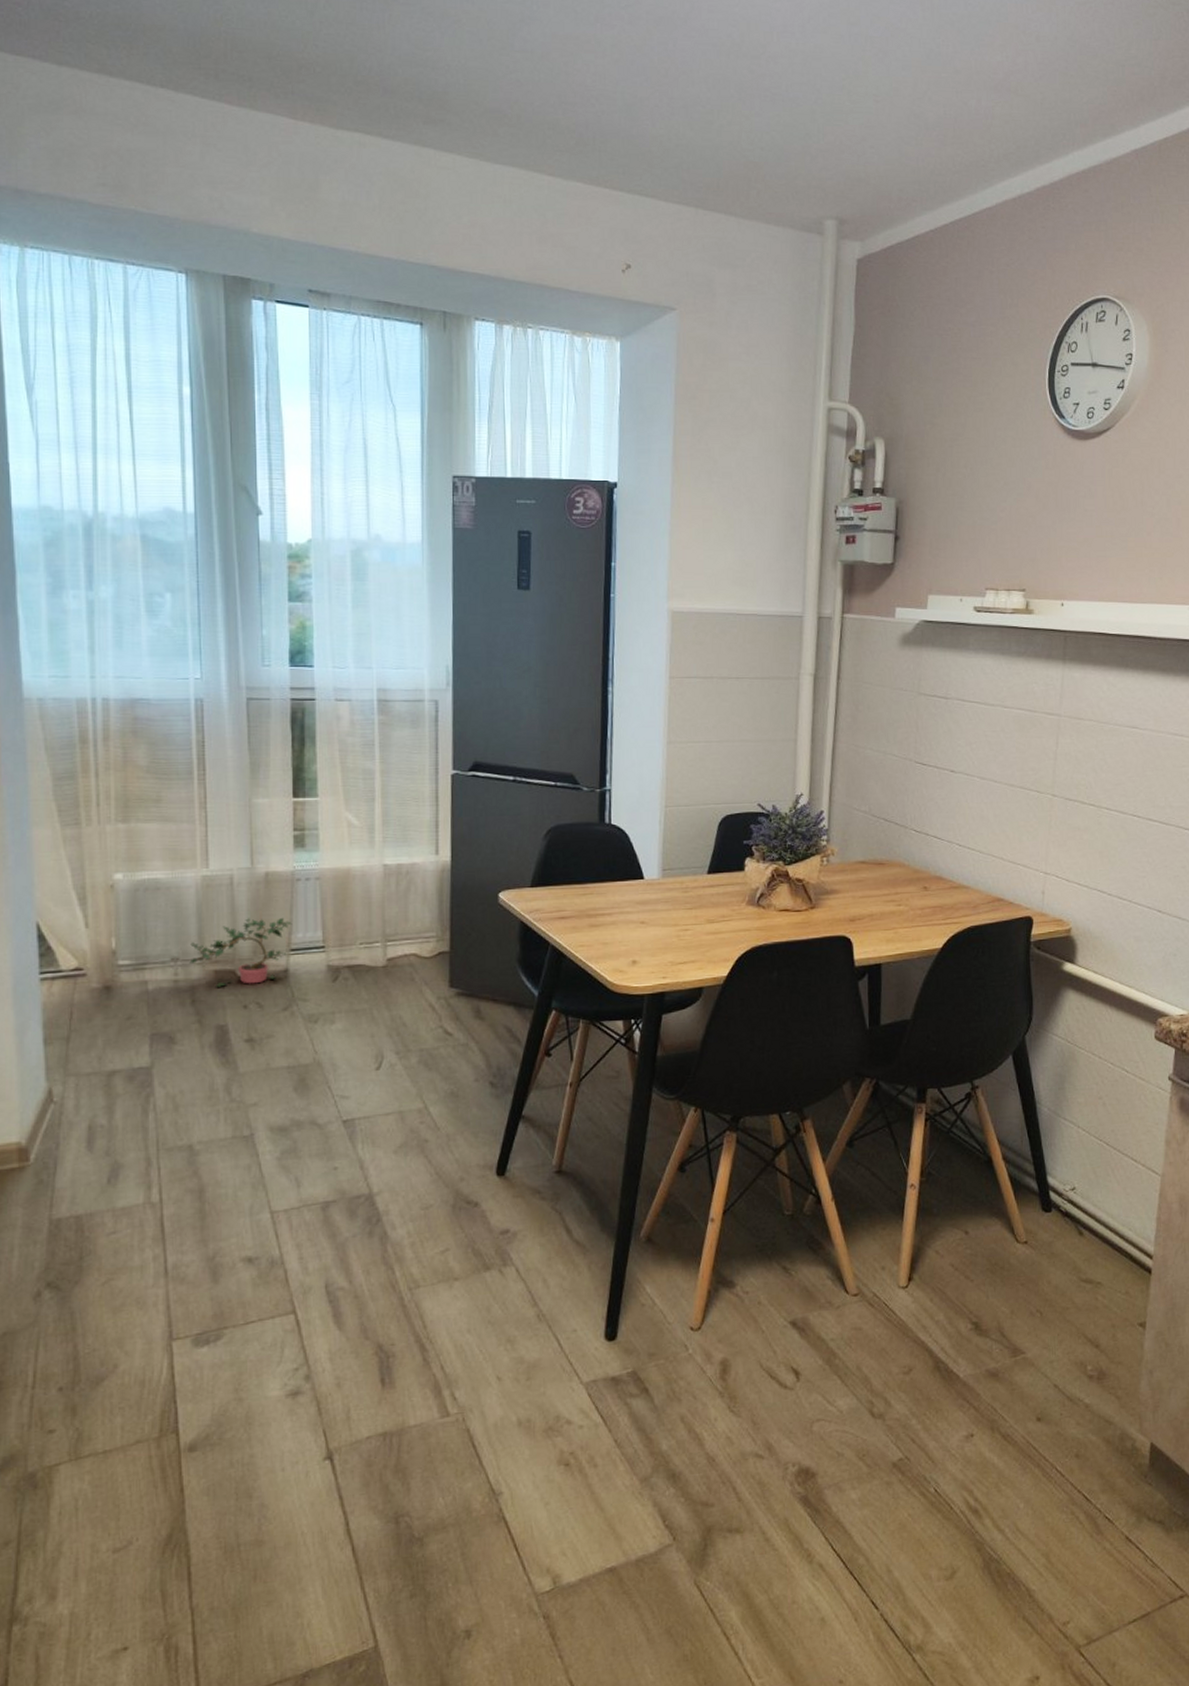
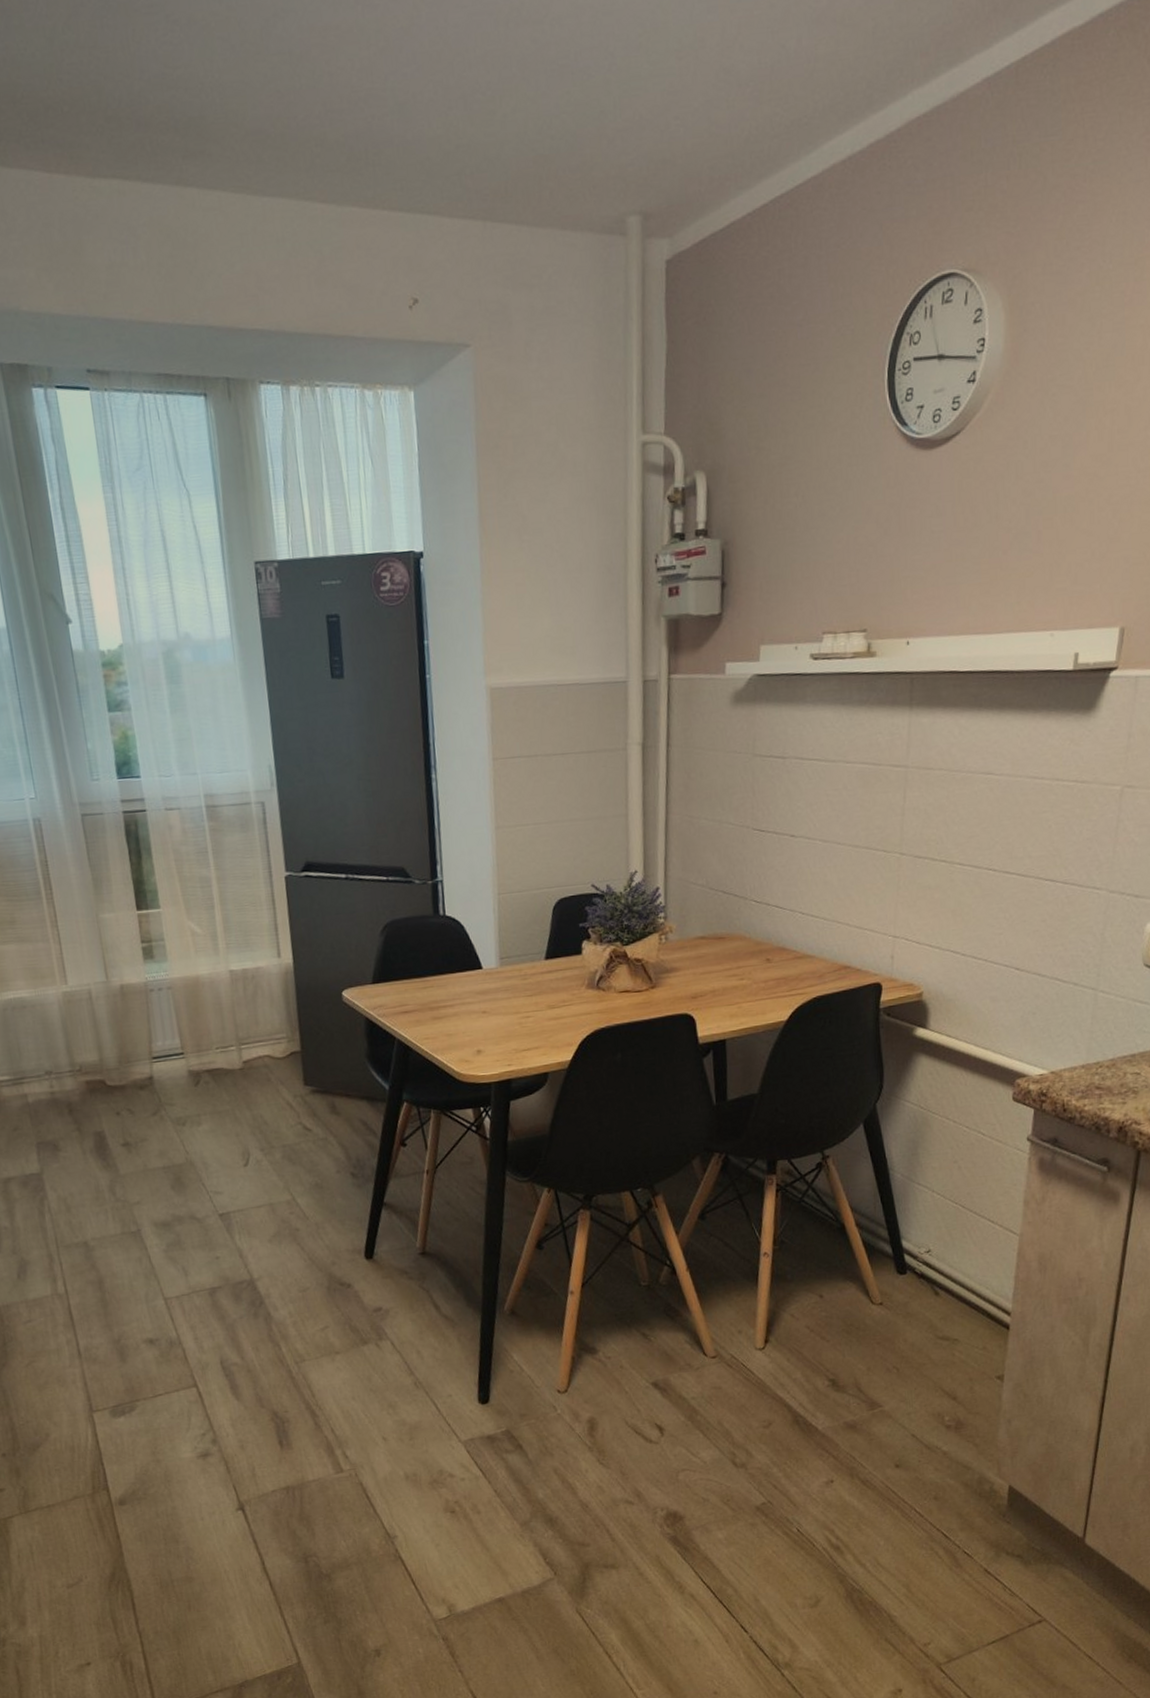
potted plant: present [189,918,292,987] -> none [60,1028,151,1097]

